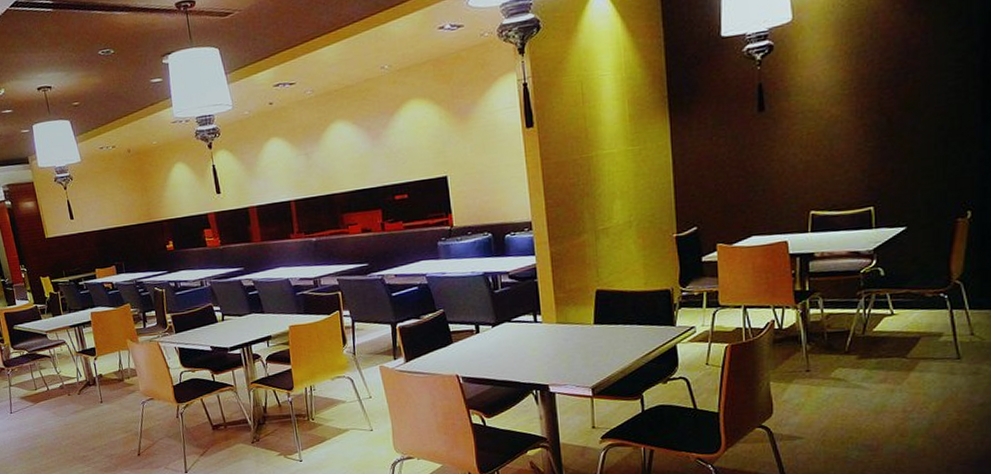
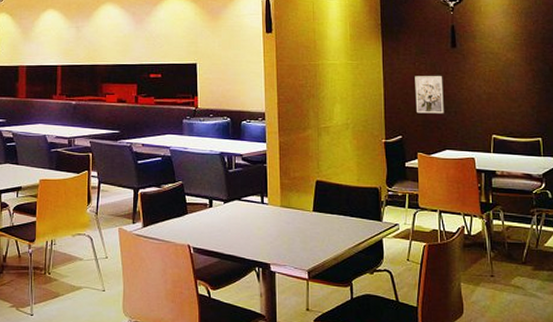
wall art: none [712,149,749,198] -> present [415,76,444,114]

